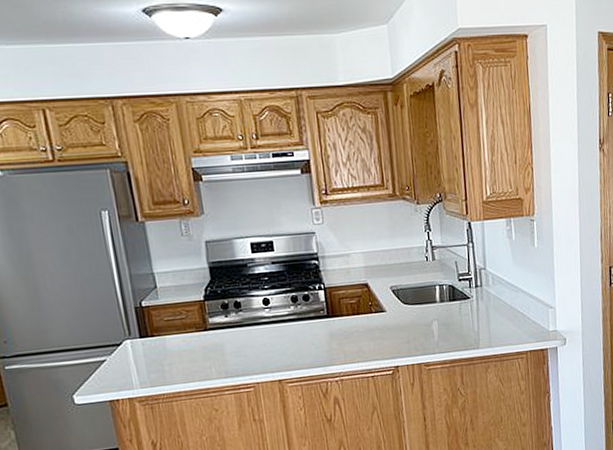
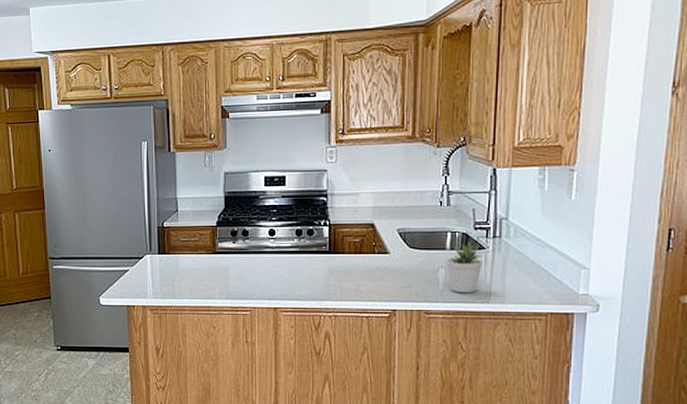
potted plant: none [437,292,470,343] -> present [446,241,483,294]

